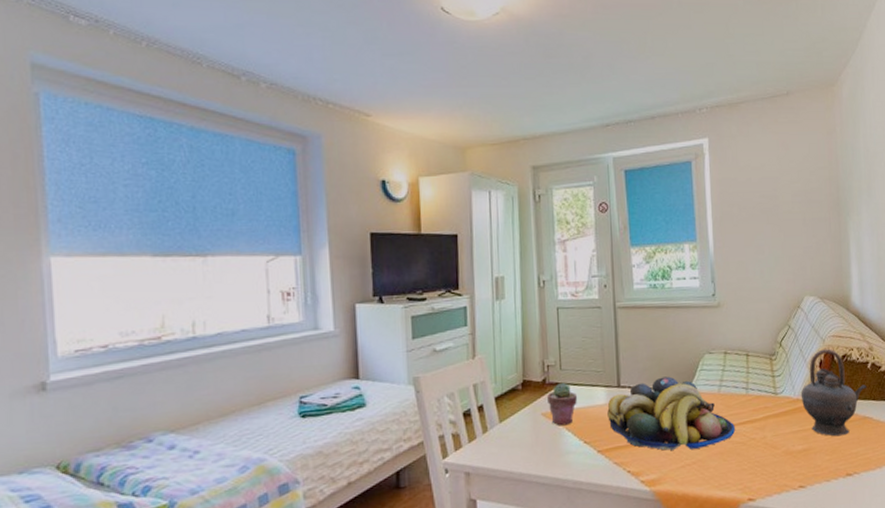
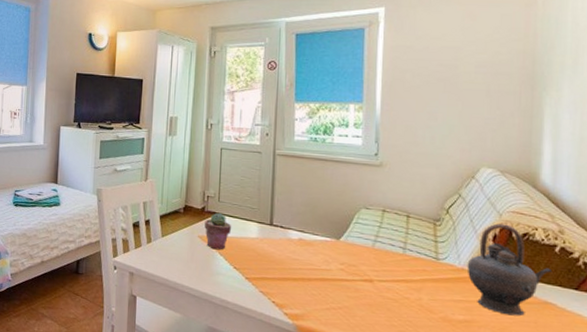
fruit bowl: present [607,376,735,451] -> none [258,223,387,296]

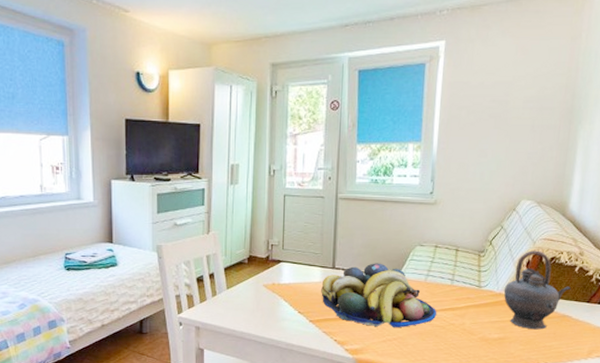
potted succulent: present [205,212,232,250] -> none [269,260,296,297]
fruit bowl: none [258,223,387,296] -> present [321,263,436,328]

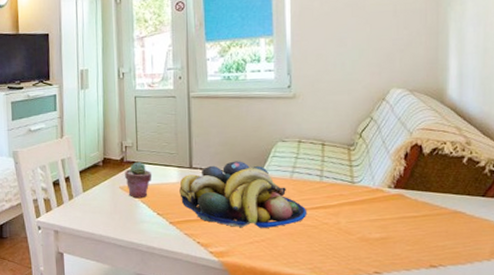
potted succulent: none [269,260,296,297] -> present [125,161,152,199]
teapot: present [503,250,572,330] -> none [381,141,461,228]

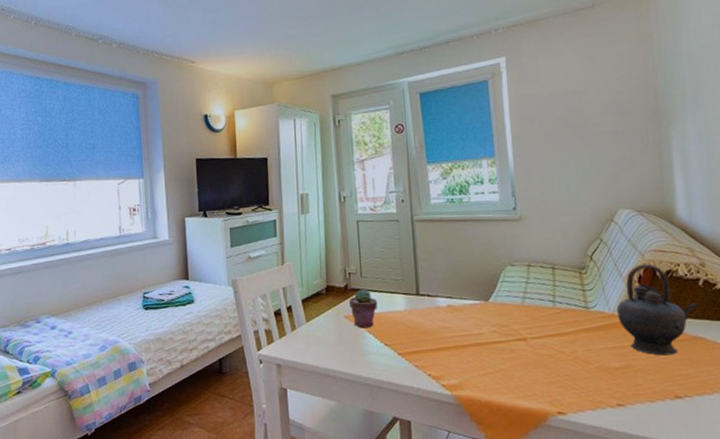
fruit bowl: present [179,161,306,229] -> none [407,286,541,359]
teapot: none [381,141,461,228] -> present [616,264,699,356]

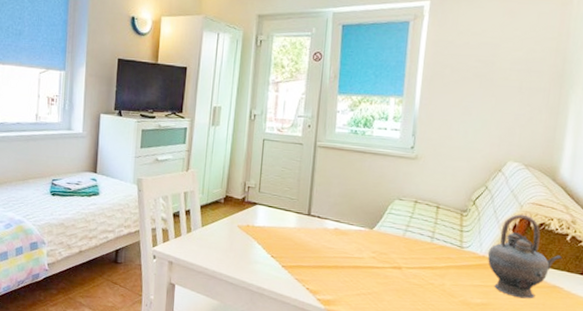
potted succulent: present [349,288,378,328] -> none [244,203,271,240]

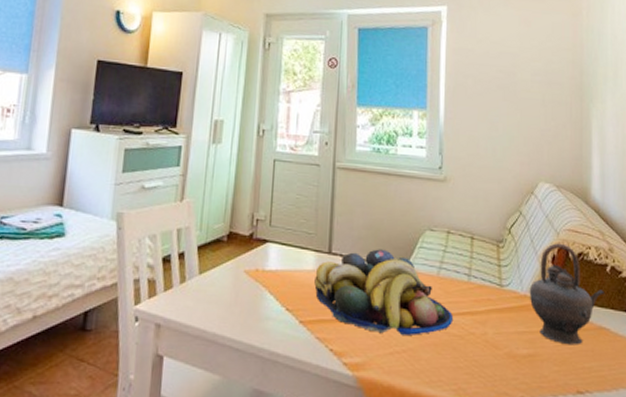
fruit bowl: none [295,213,414,282] -> present [314,249,452,336]

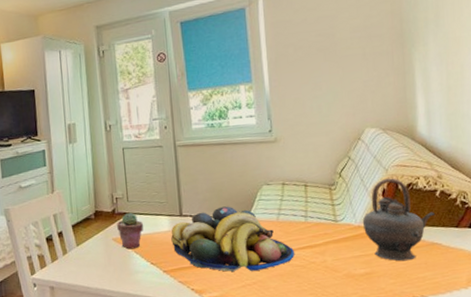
potted succulent: none [252,240,285,288] -> present [117,212,144,250]

